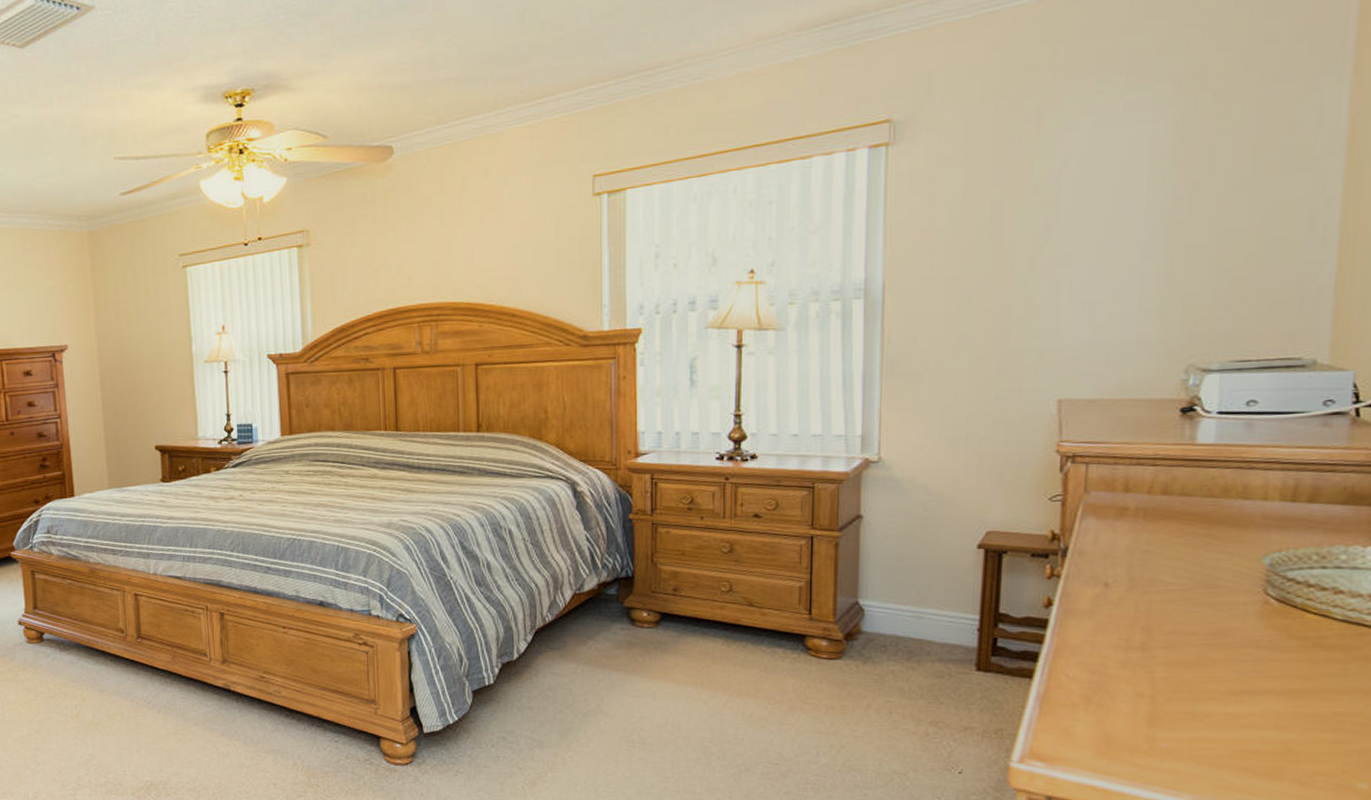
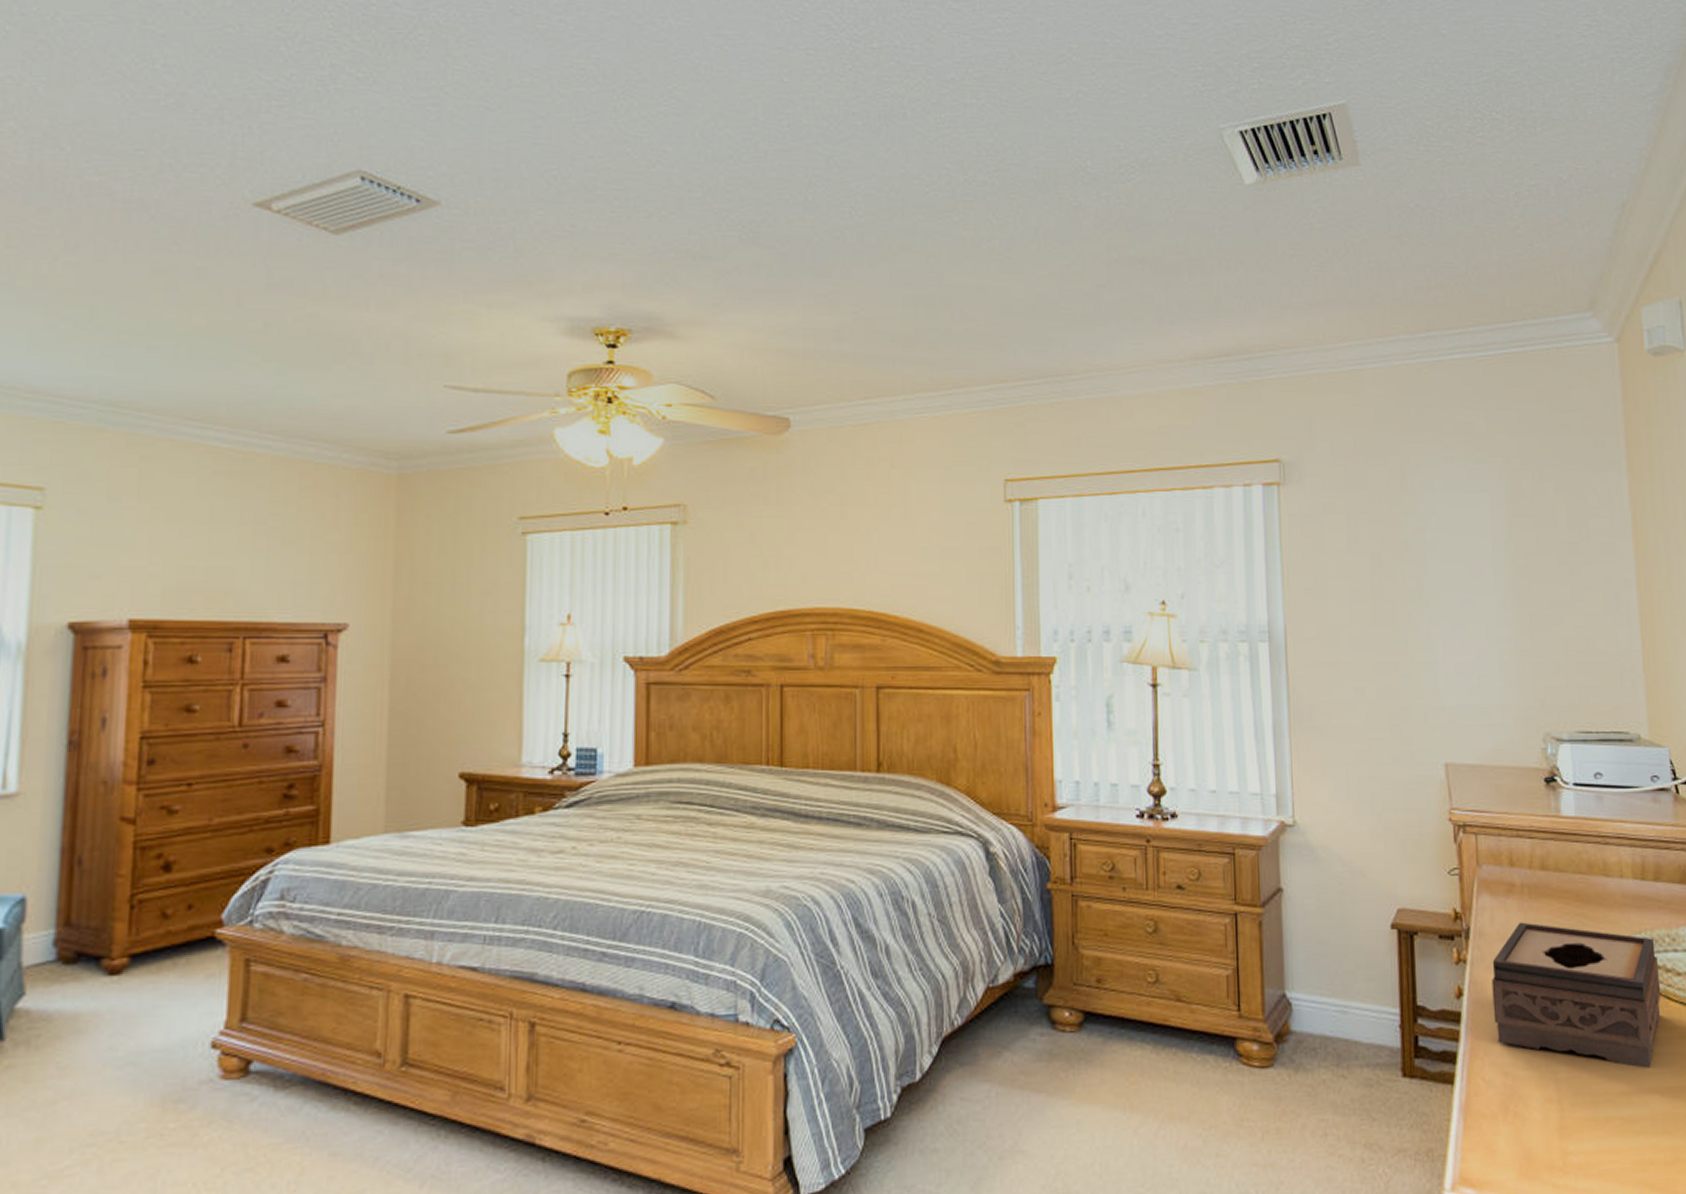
tissue box: none [1085,542,1299,672] -> present [1491,922,1661,1068]

